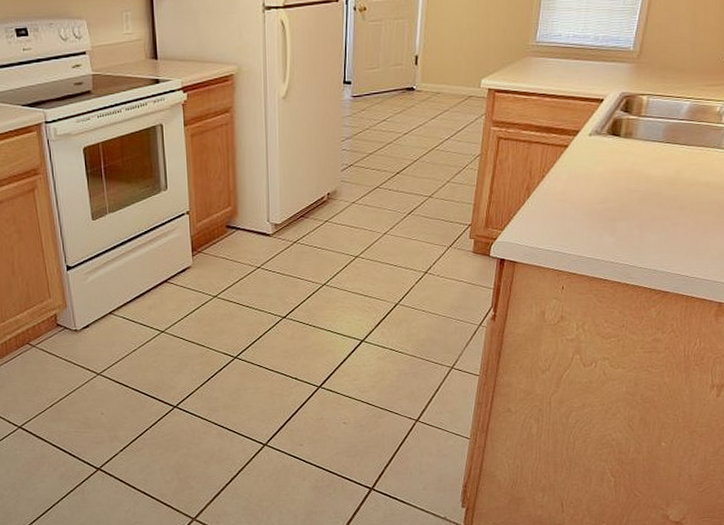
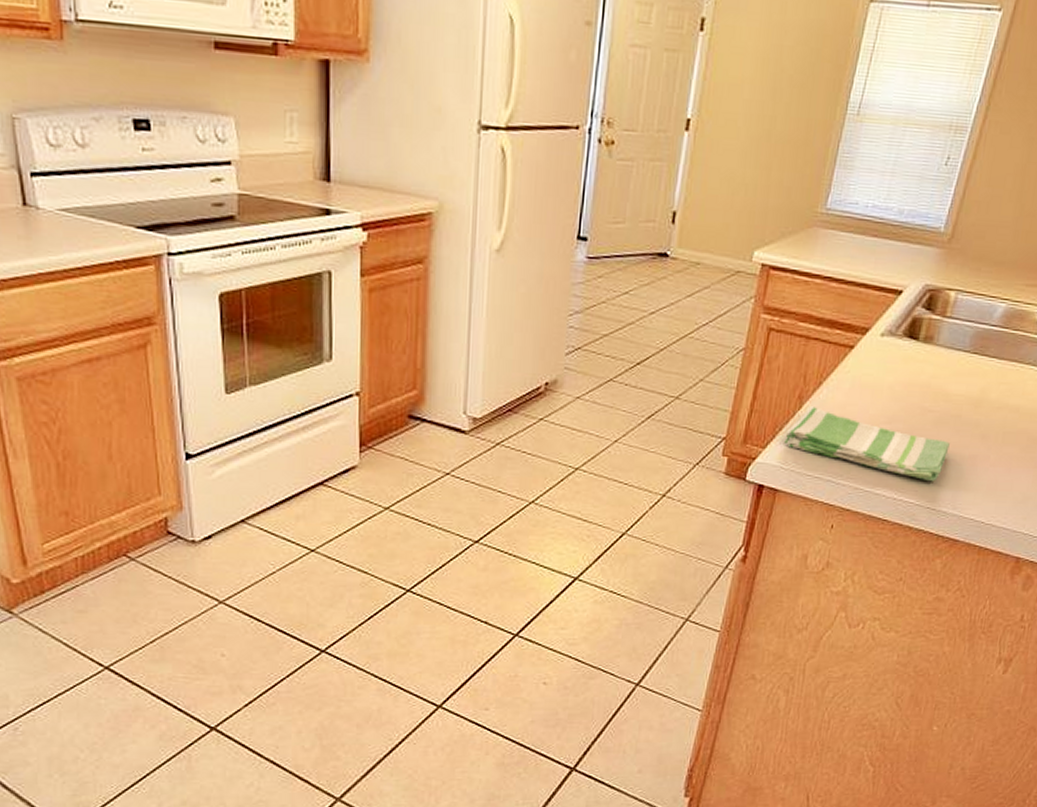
dish towel: none [518,195,654,247] -> present [784,406,950,482]

